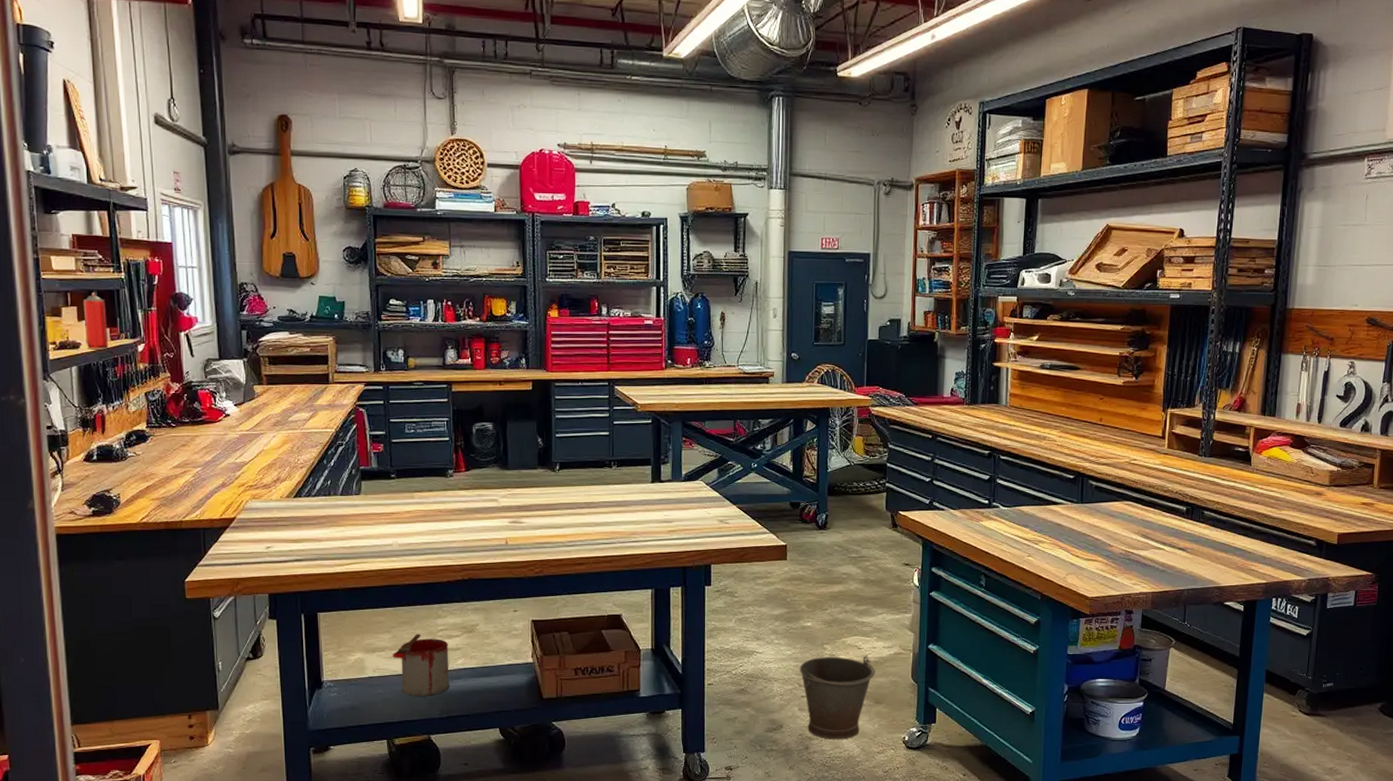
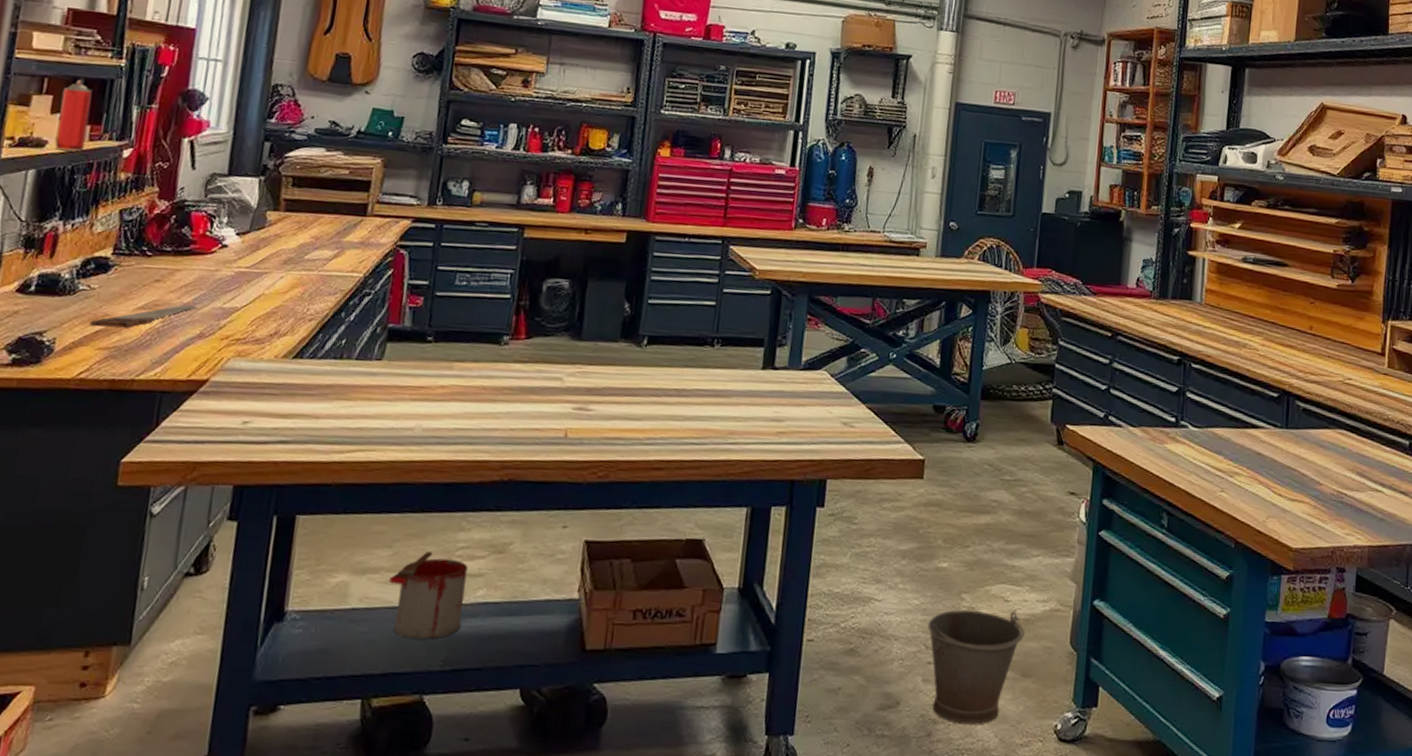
hand saw: none [142,462,215,483] -> present [90,305,196,328]

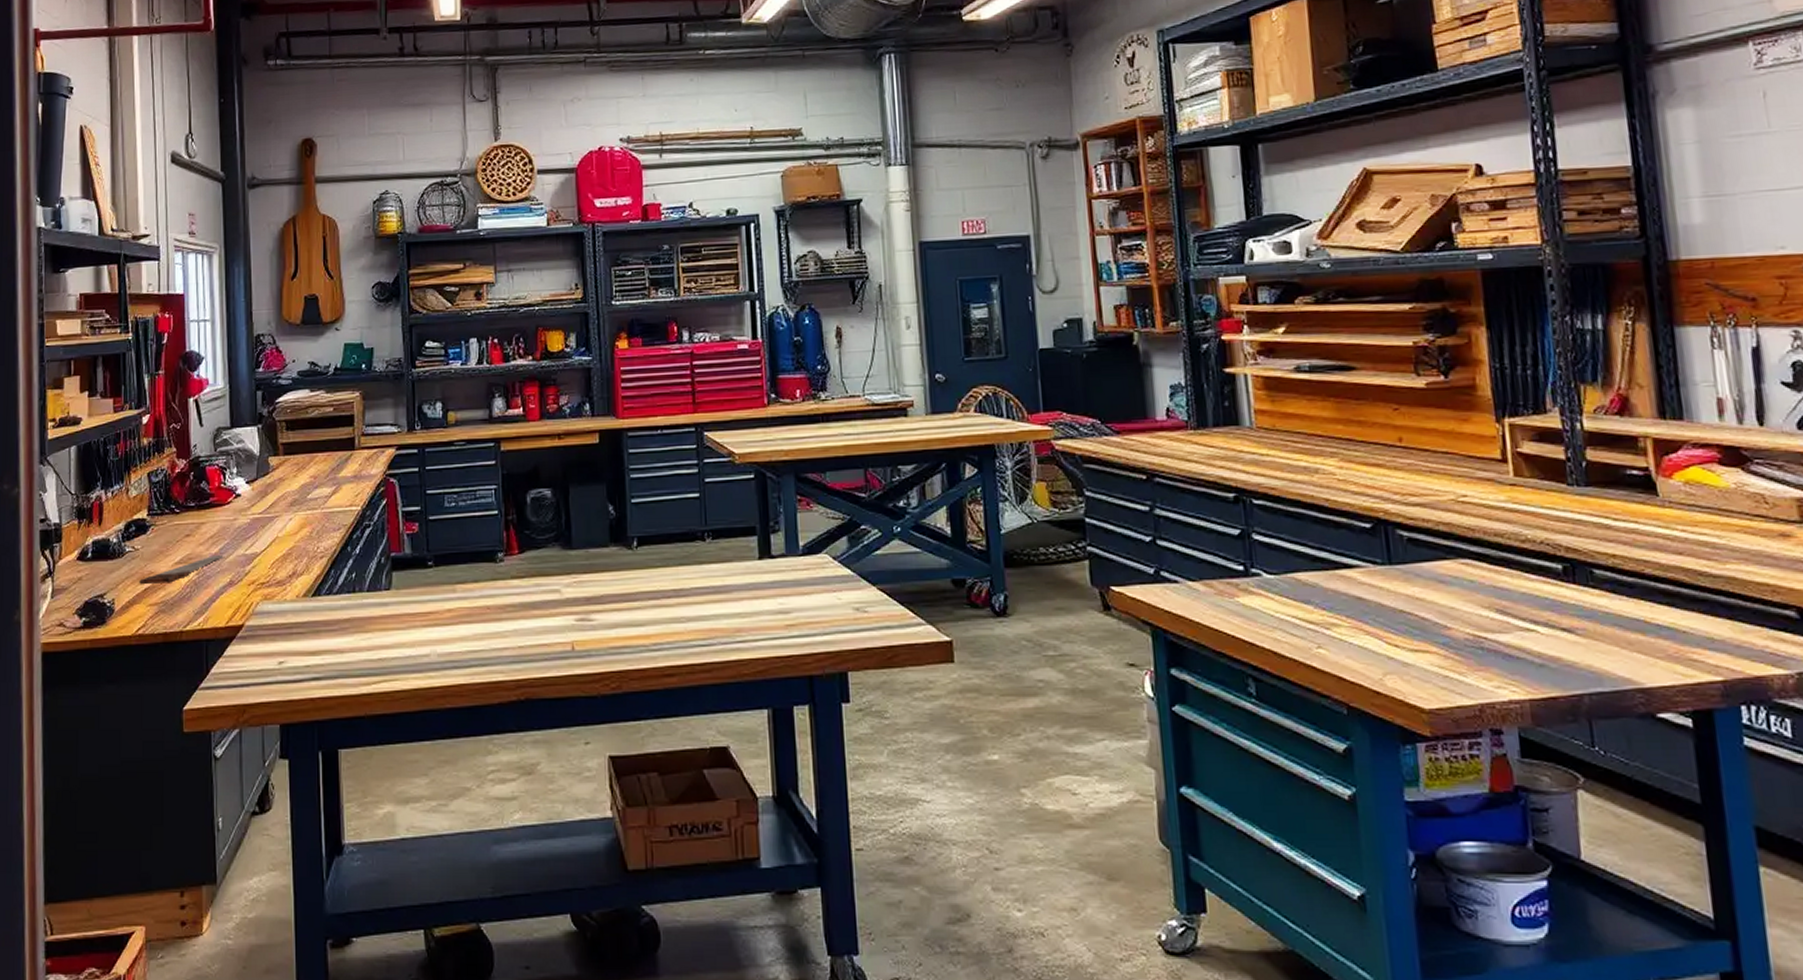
aerosol can: present [55,80,93,151] -> none [86,358,112,425]
paint can: present [389,551,468,640] -> none [431,777,504,866]
bucket: present [927,610,1025,725] -> none [987,805,1103,938]

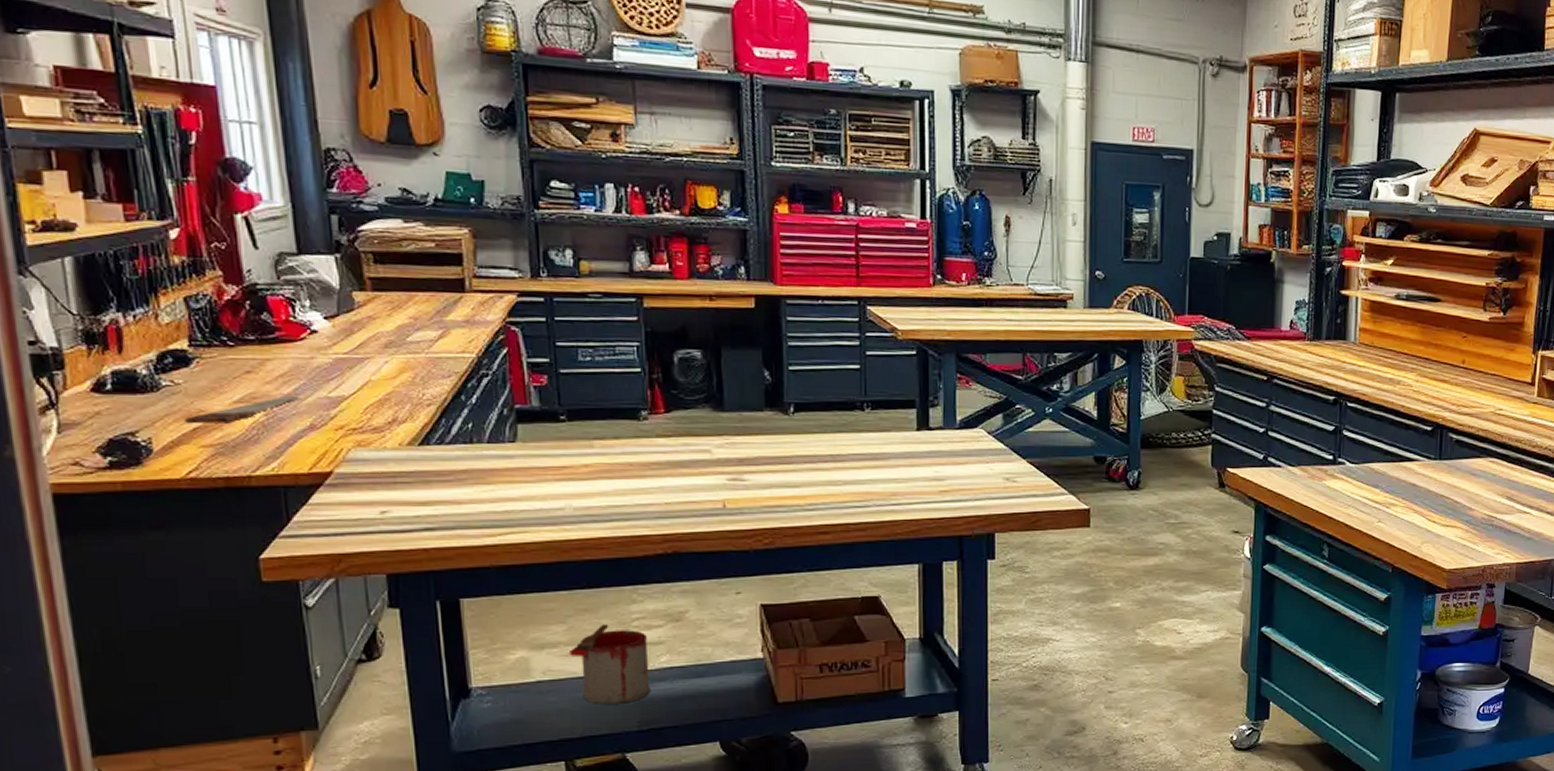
paint can: none [431,777,504,866] -> present [570,624,650,704]

